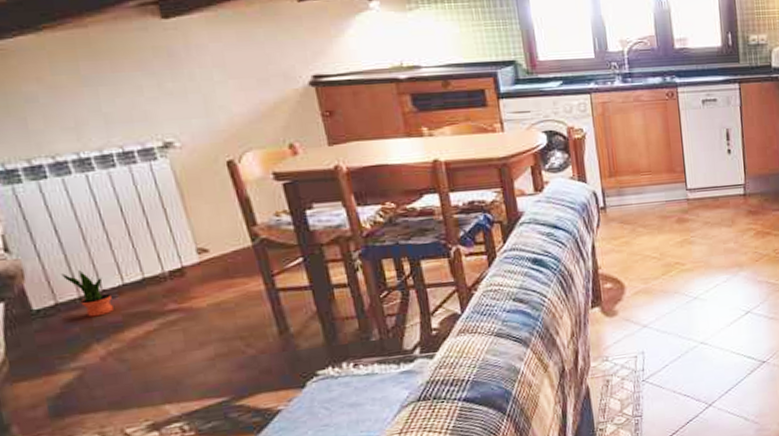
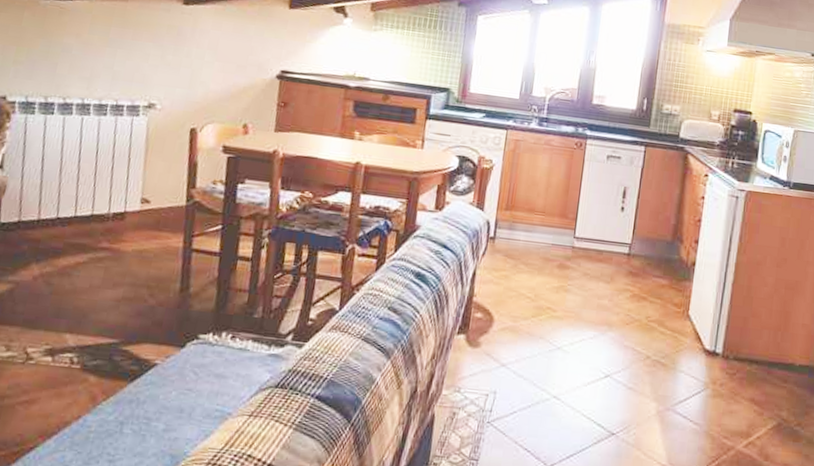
potted plant: present [60,270,113,317] -> none [32,196,62,240]

